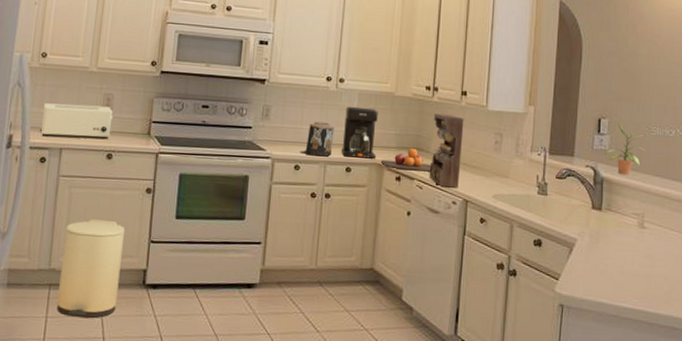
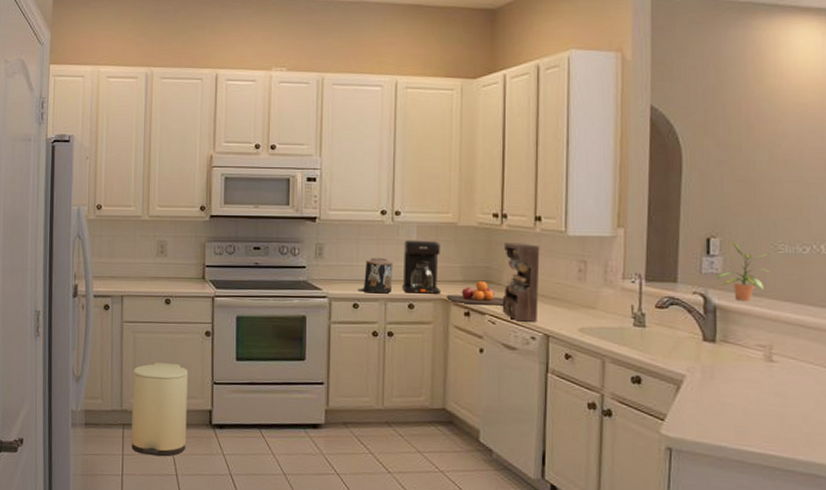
toaster: present [40,103,114,140] -> none [102,253,169,286]

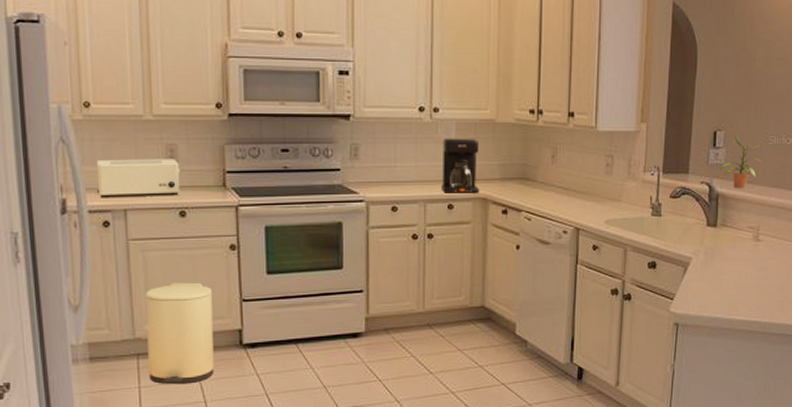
toaster: none [102,253,169,286] -> present [96,159,181,198]
canister: present [357,258,393,294] -> none [396,157,432,195]
chopping board: present [447,280,503,306] -> none [486,178,538,202]
spice rack: present [502,242,540,322] -> none [537,139,572,217]

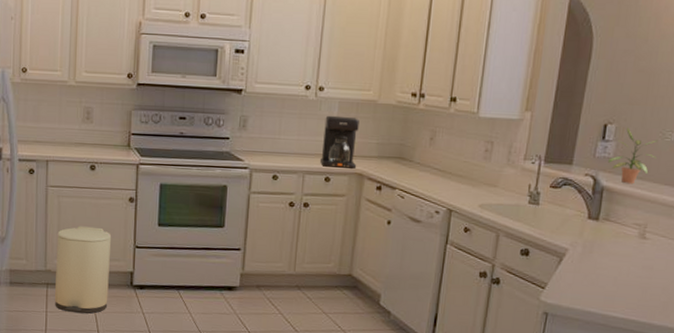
toaster: present [96,159,181,198] -> none [27,117,94,152]

